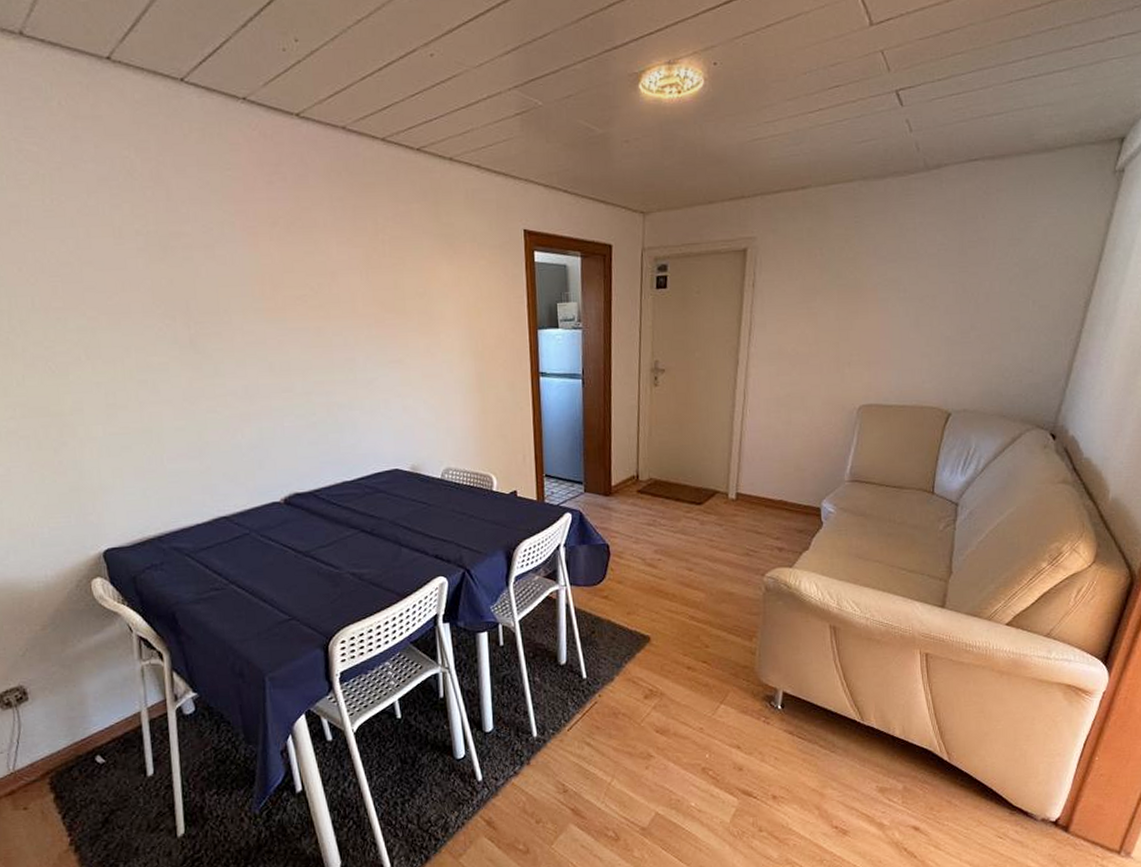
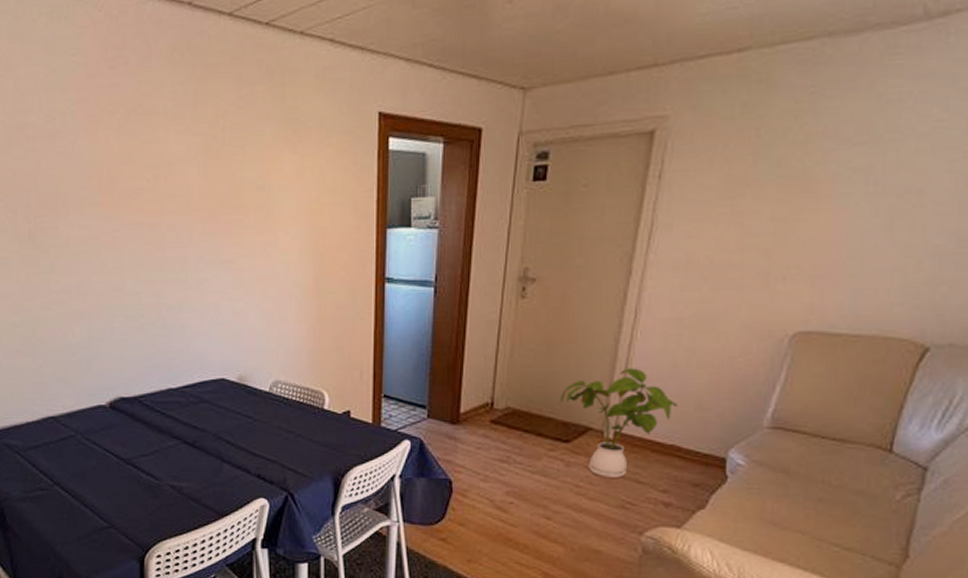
house plant: none [692,439,782,532] -> present [561,368,678,479]

